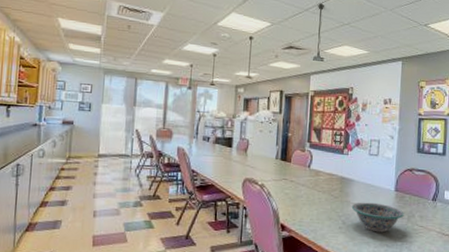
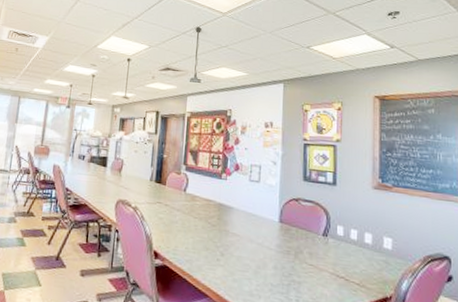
decorative bowl: present [351,202,404,233] -> none [230,232,290,269]

